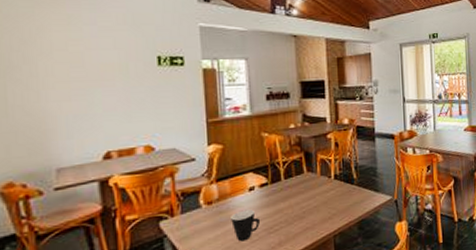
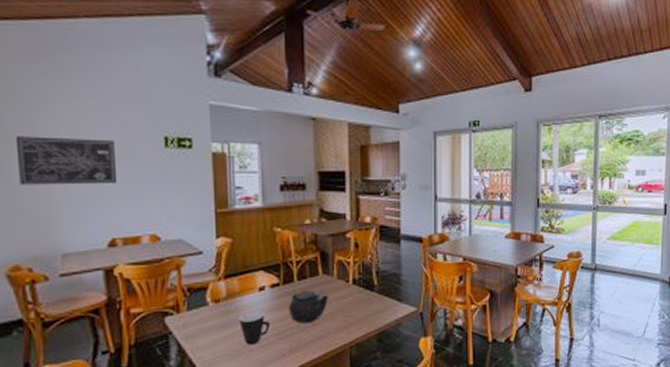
wall art: none [9,60,111,106] -> present [15,136,116,185]
teapot: none [277,187,314,218] -> present [288,290,330,324]

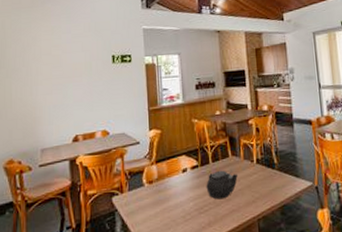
wall art: present [15,136,116,185] -> none [14,61,79,99]
mug: present [239,311,271,345] -> none [168,189,193,220]

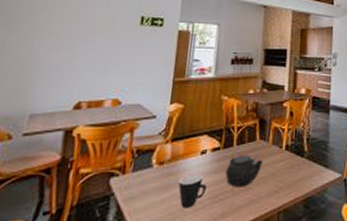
mug: none [168,189,193,220] -> present [178,174,207,209]

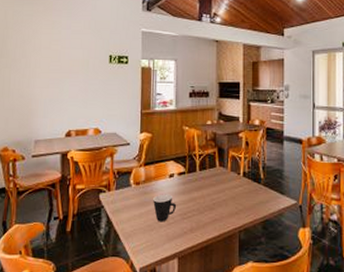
teapot: present [225,154,264,188] -> none [191,179,224,208]

